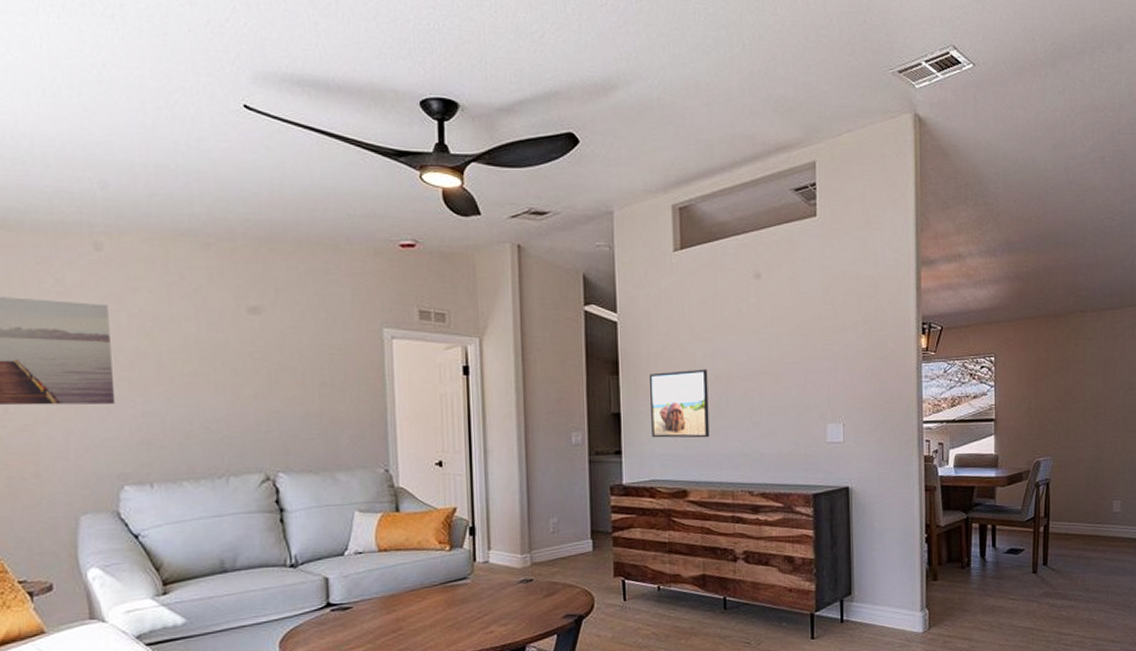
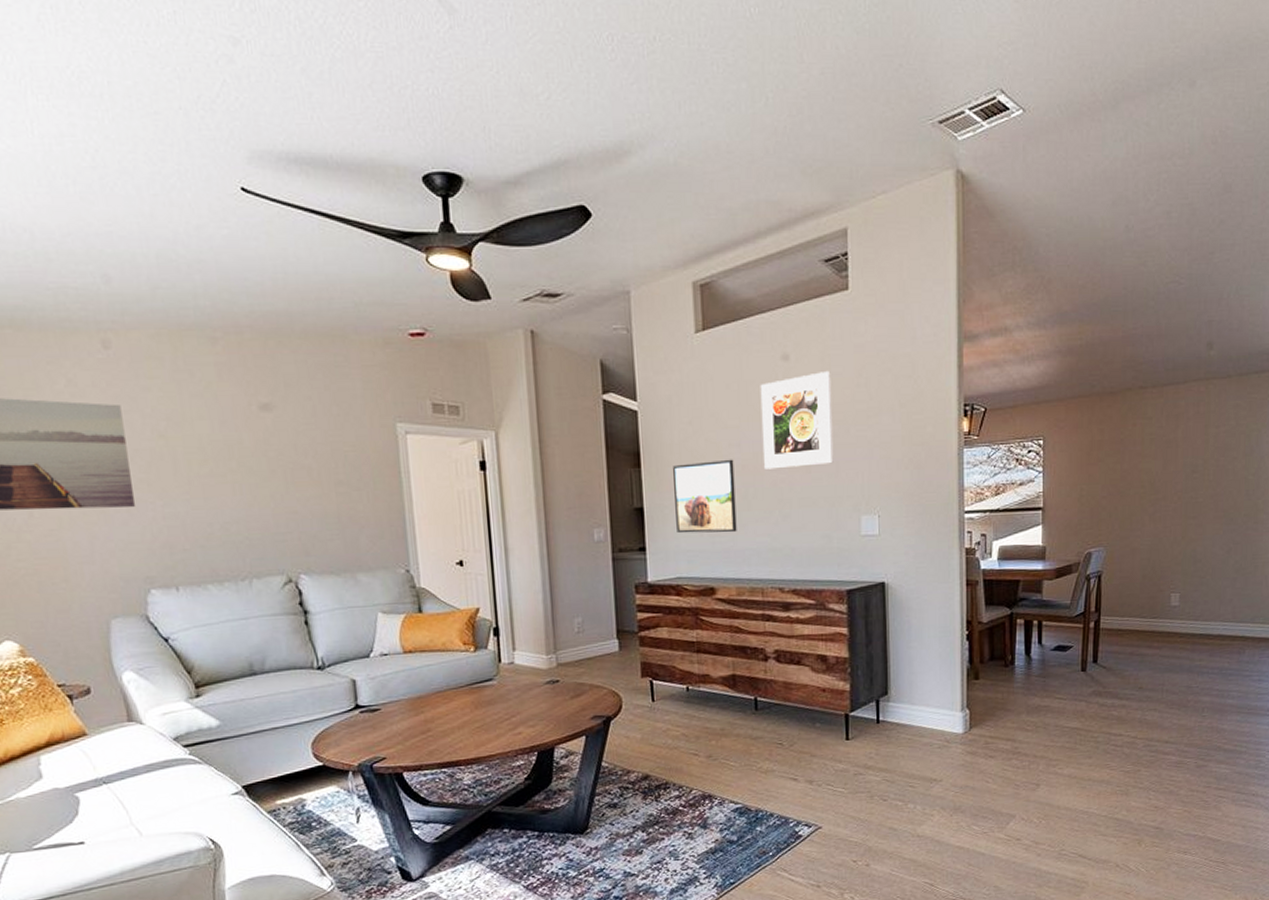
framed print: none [733,289,802,379] -> present [760,370,834,470]

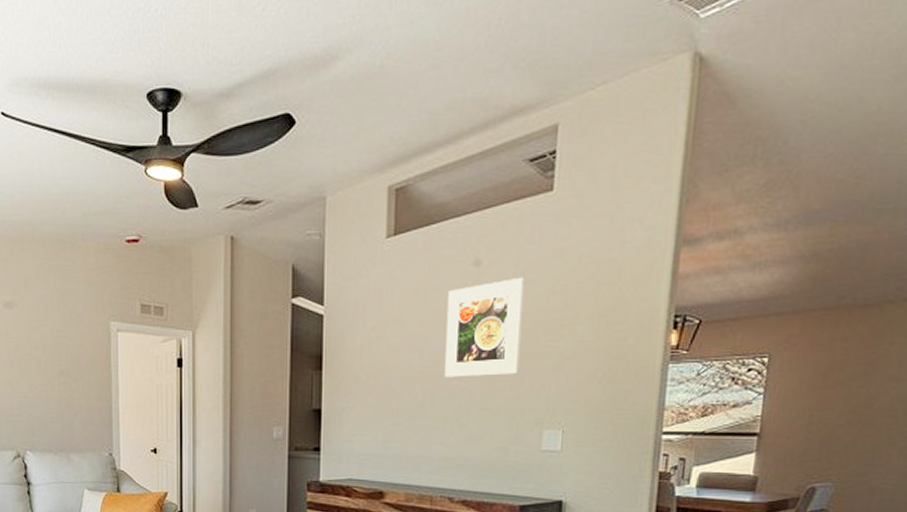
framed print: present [673,459,737,534] -> none [351,365,414,439]

